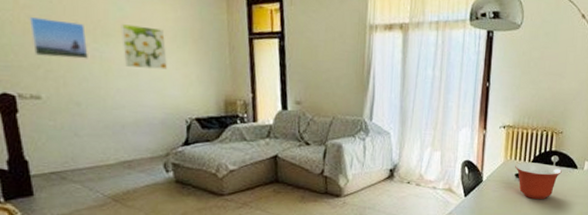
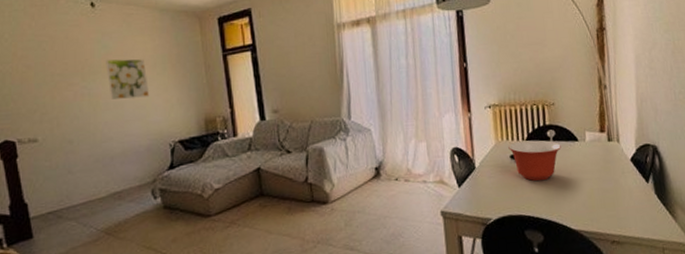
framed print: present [29,17,88,59] -> none [26,65,78,101]

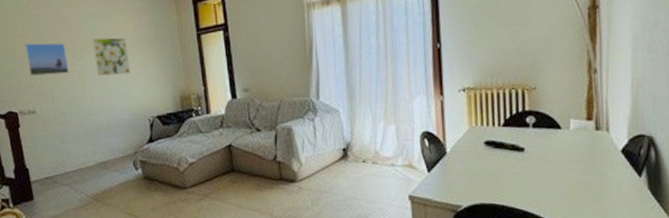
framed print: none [26,65,78,101] -> present [25,43,69,76]
mixing bowl: present [508,140,561,181] -> none [483,126,542,170]

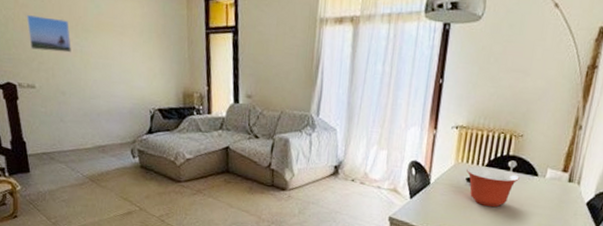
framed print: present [92,37,130,76] -> none [97,19,135,63]
mixing bowl: none [483,126,542,170] -> present [466,166,520,208]

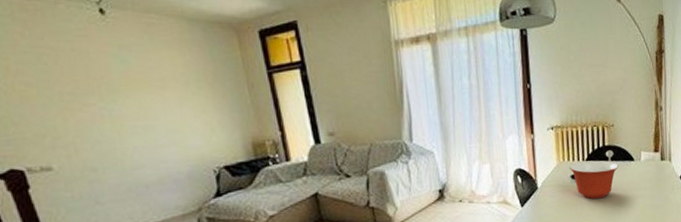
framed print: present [26,15,71,53] -> none [24,82,97,124]

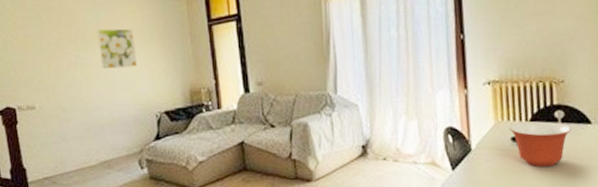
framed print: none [126,76,184,122] -> present [97,28,137,69]

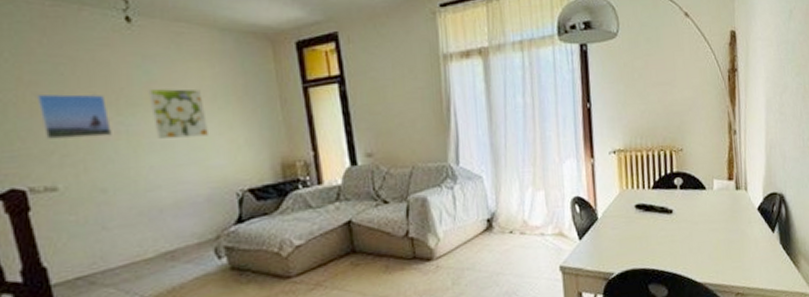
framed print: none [25,34,71,69] -> present [36,94,112,139]
mixing bowl: present [509,121,571,167] -> none [633,188,688,233]

